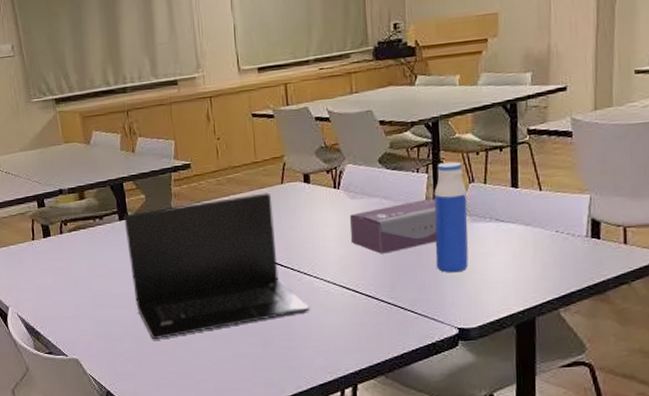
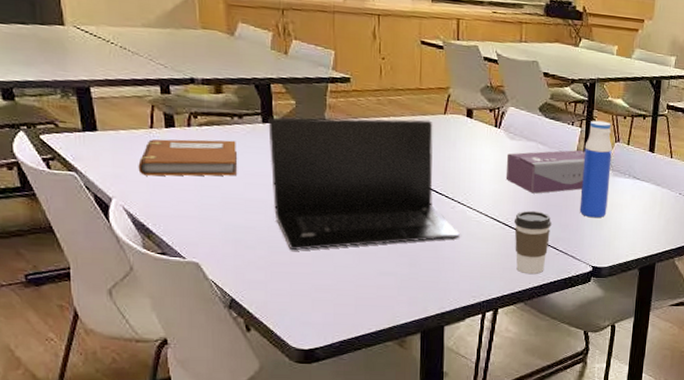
notebook: none [26,241,102,284] -> present [138,139,237,176]
coffee cup: none [364,272,406,344] -> present [513,210,552,275]

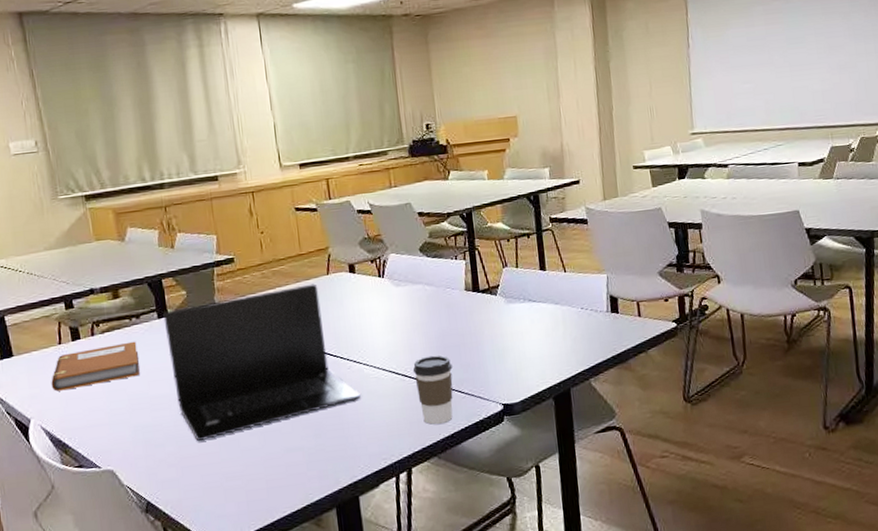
tissue box: present [506,149,585,194] -> none [394,282,478,338]
water bottle: present [579,120,612,218] -> none [472,248,508,352]

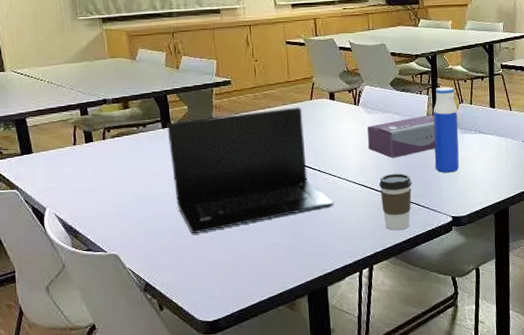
notebook: present [51,341,140,392] -> none [65,146,144,185]
tissue box: none [394,282,478,338] -> present [366,114,436,158]
water bottle: none [472,248,508,352] -> present [433,86,459,173]

